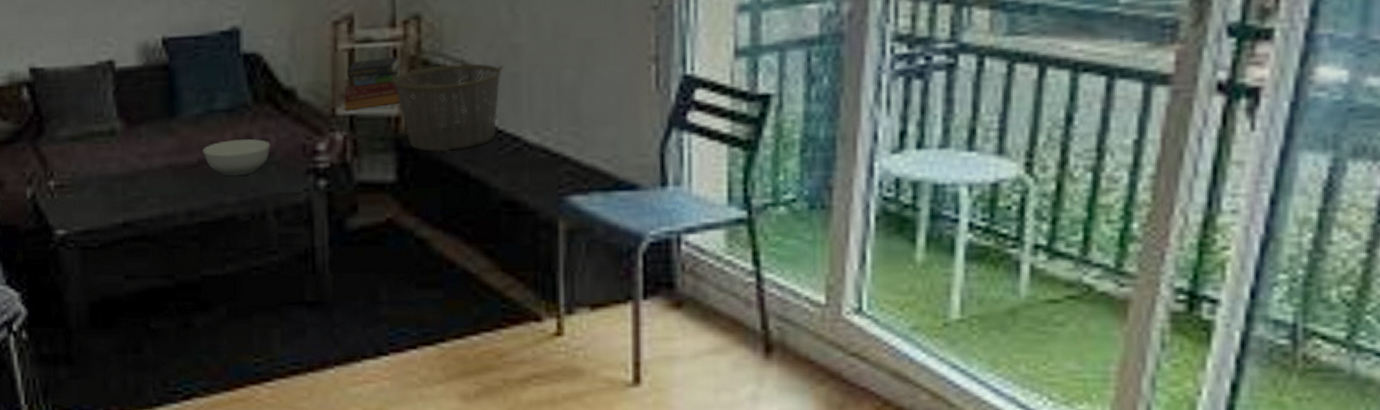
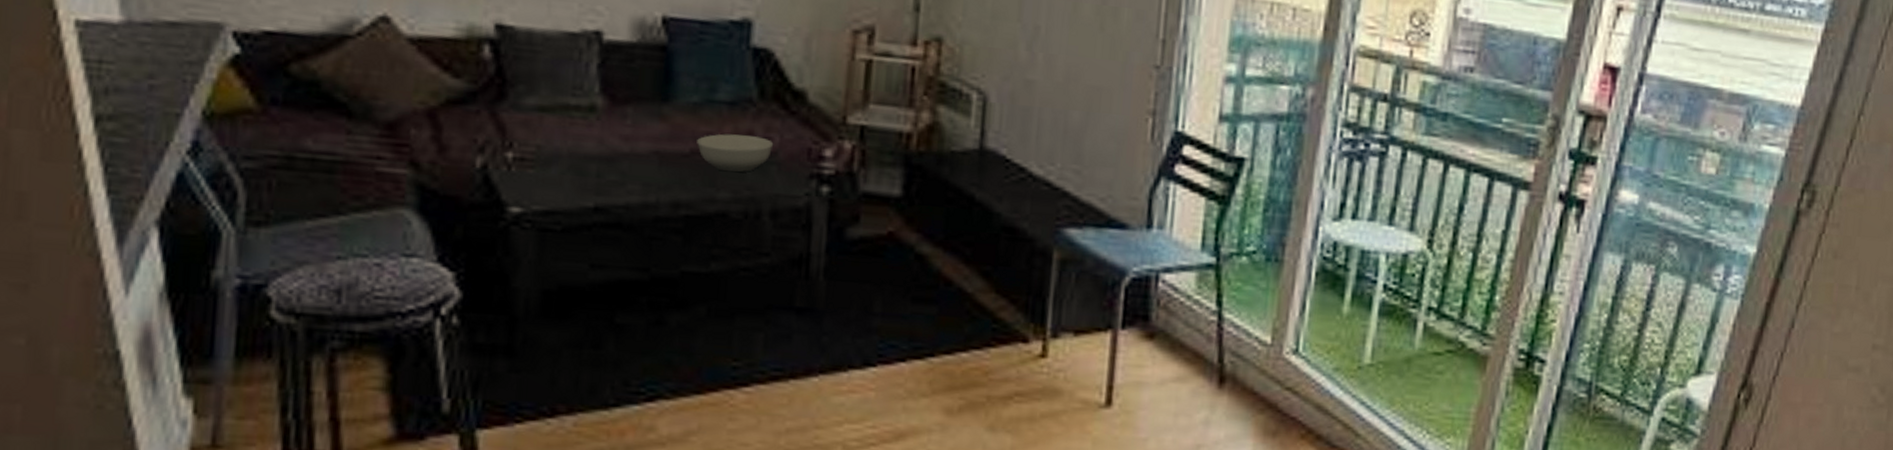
books: present [344,57,403,111] -> none [856,72,919,121]
basket: present [391,63,503,153] -> none [906,89,1017,174]

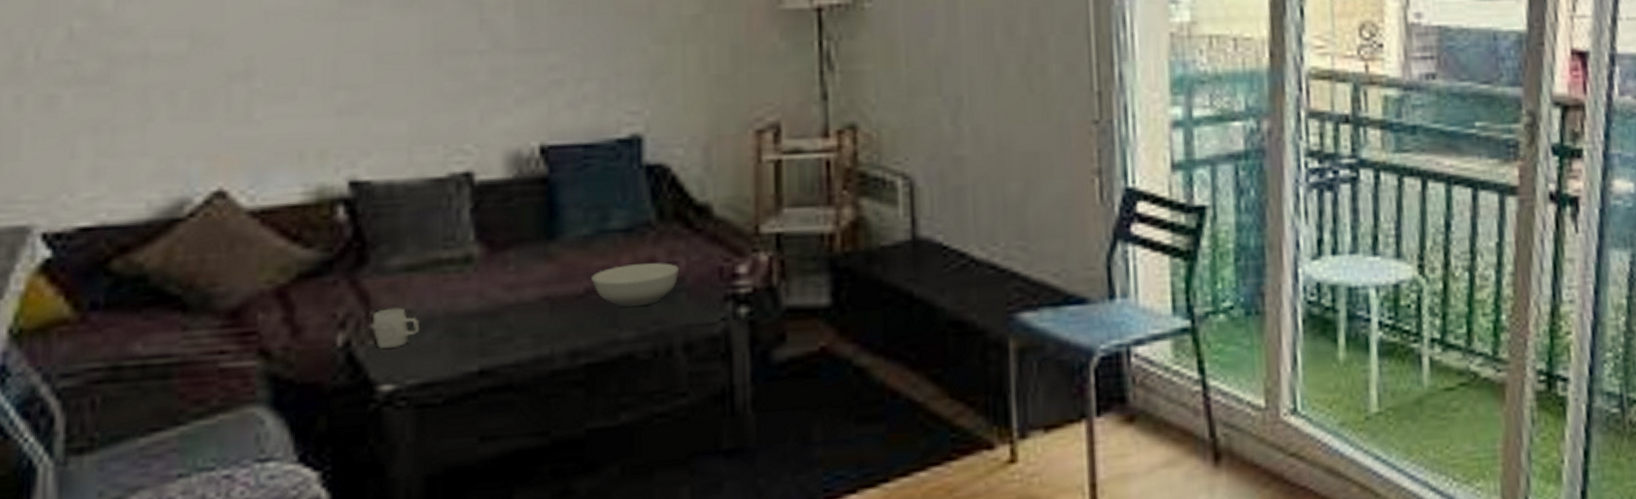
mug: none [507,141,548,176] -> present [373,307,421,350]

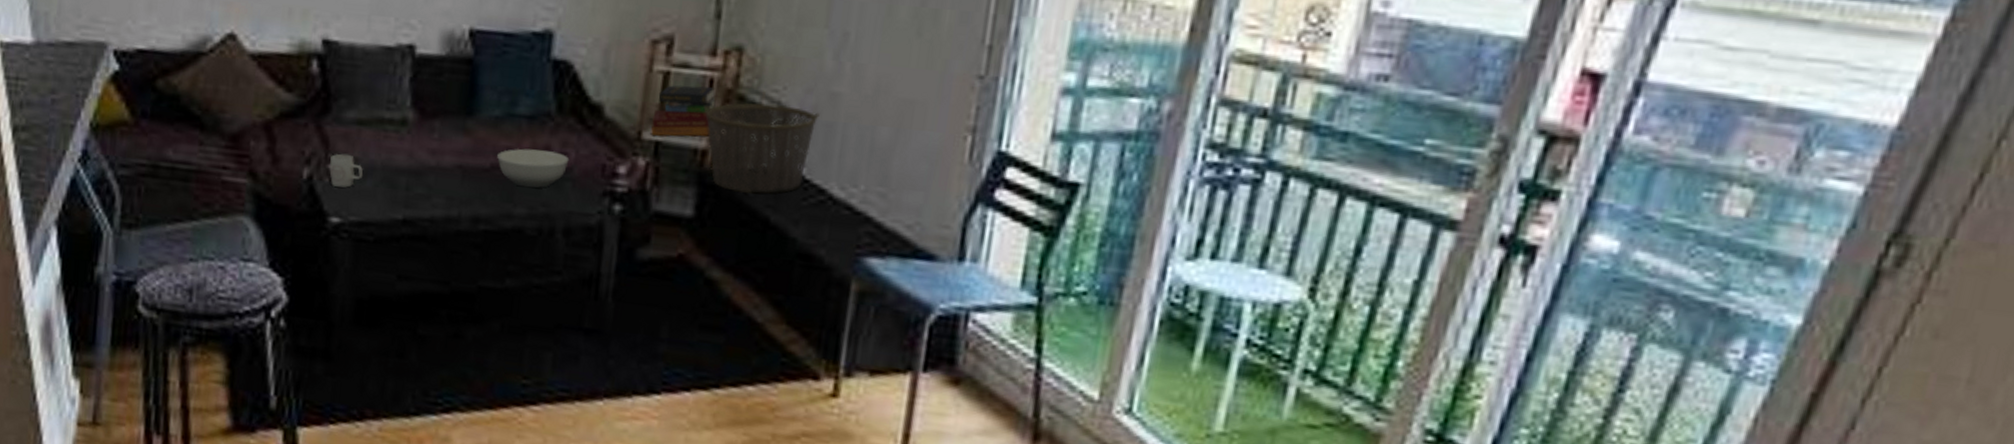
books: none [769,169,838,229] -> present [651,85,716,137]
basket: none [823,176,947,272] -> present [703,103,820,195]

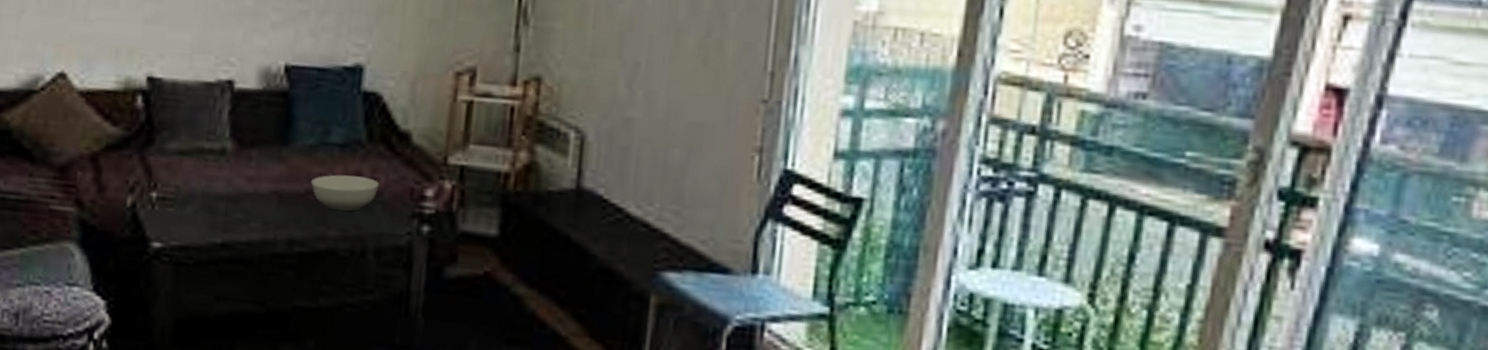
mug: present [329,154,364,188] -> none [152,182,184,214]
books: present [651,85,716,137] -> none [456,113,517,162]
basket: present [703,103,820,195] -> none [505,128,615,214]

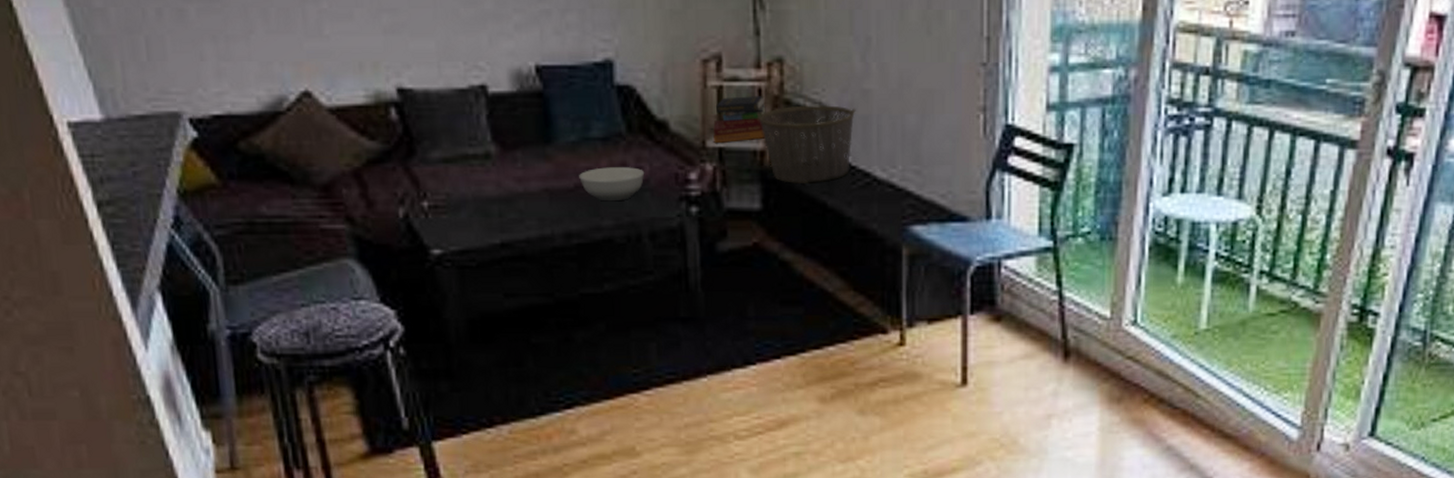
books: none [456,113,517,162] -> present [713,96,768,144]
basket: none [505,128,615,214] -> present [756,105,856,185]

